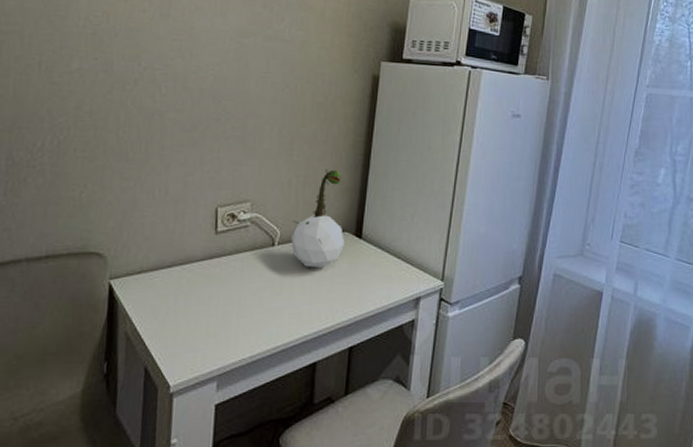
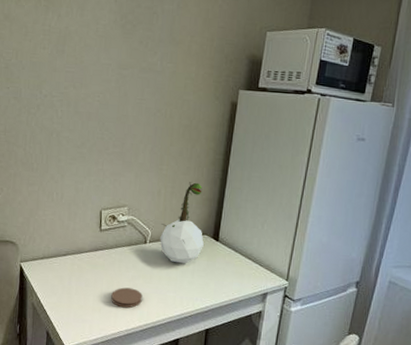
coaster: none [230,303,270,329] -> present [111,287,143,308]

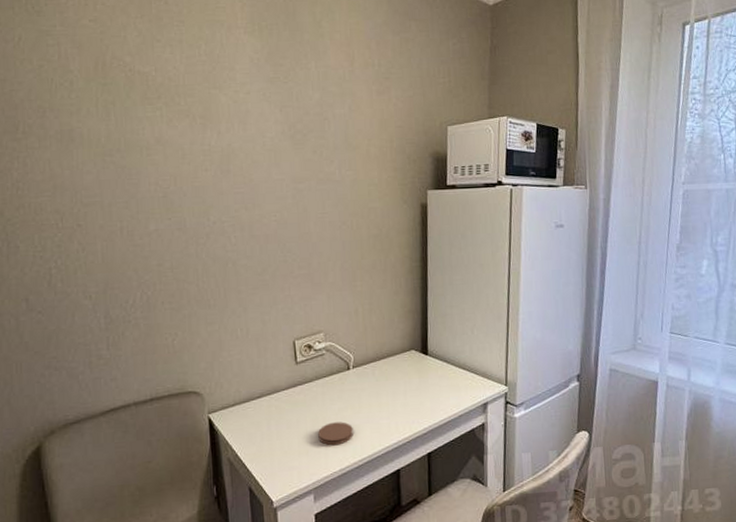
plant: present [160,182,211,264] -> none [363,295,419,386]

